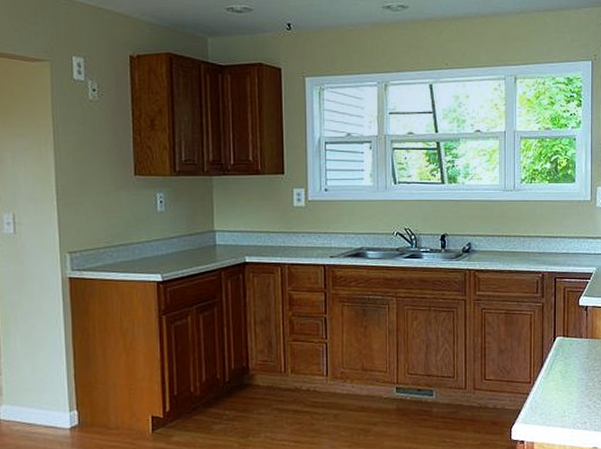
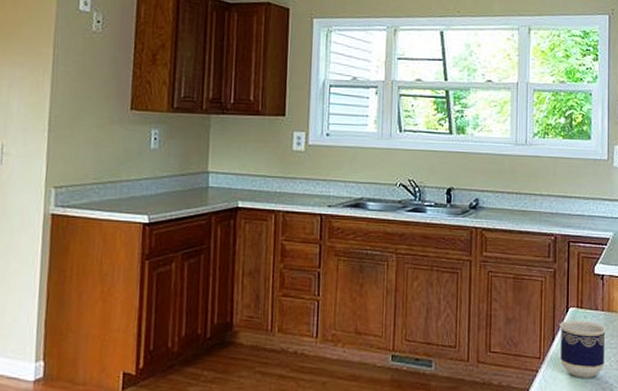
cup: none [548,347,589,398] -> present [560,320,606,378]

